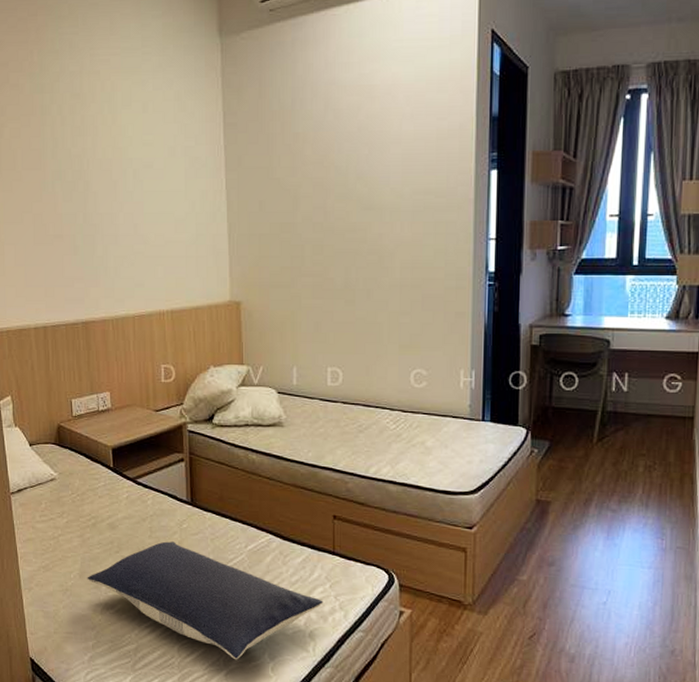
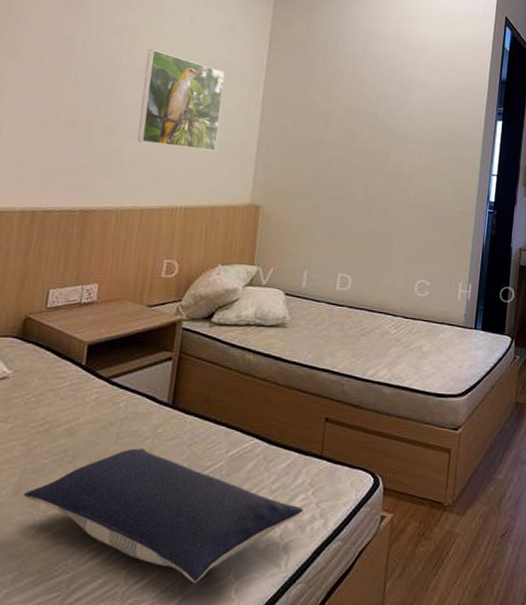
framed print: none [109,146,190,249] -> present [137,49,226,151]

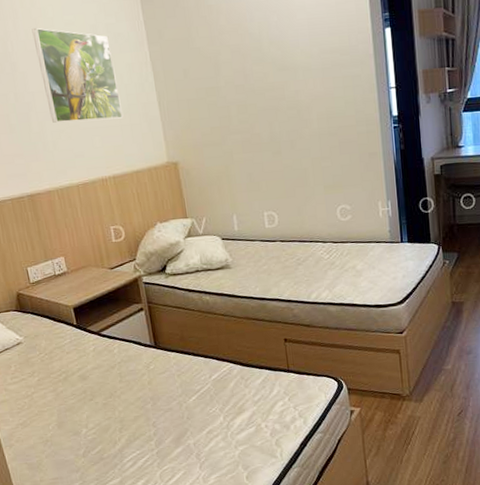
pillow: present [23,448,304,583] -> none [65,382,285,476]

